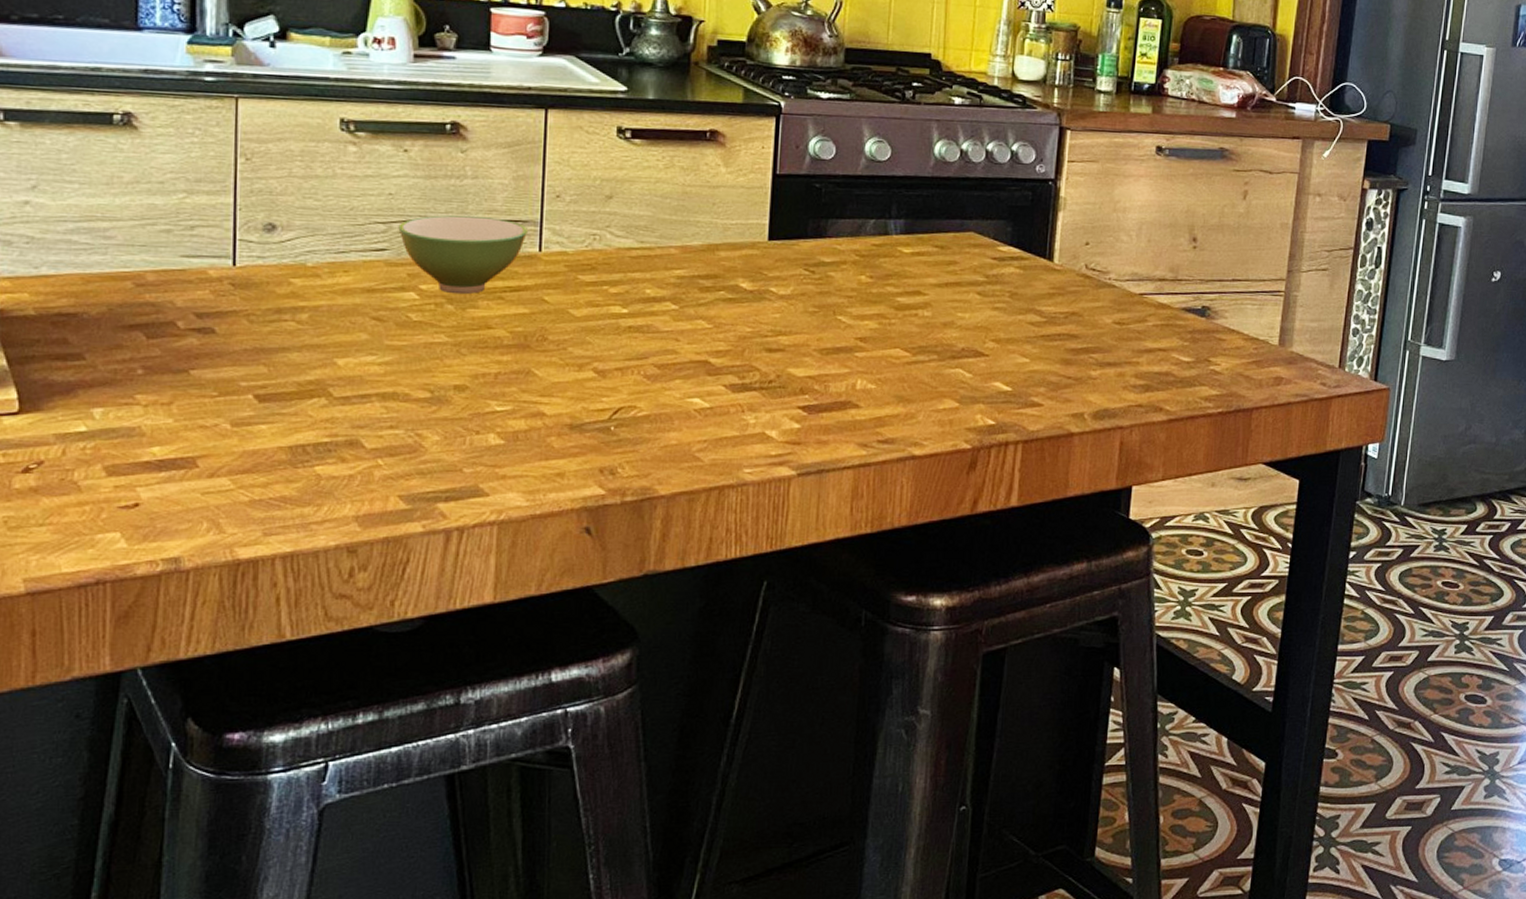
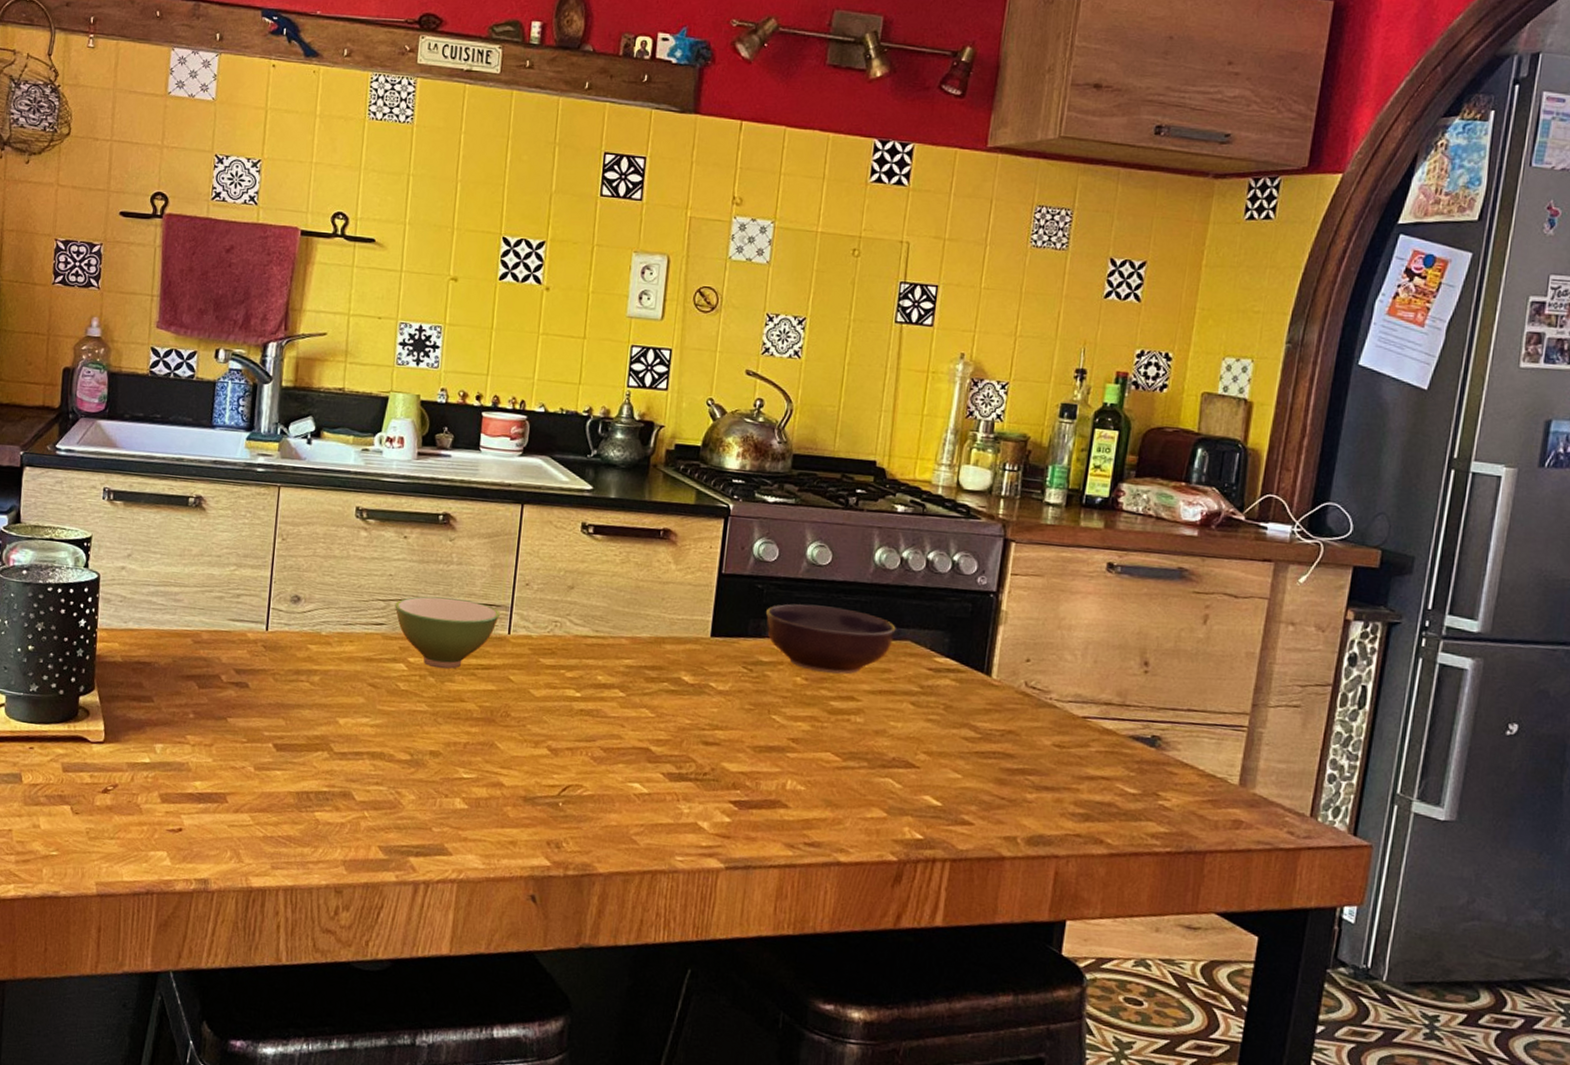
bowl: none [825,201,959,270] -> present [765,604,896,675]

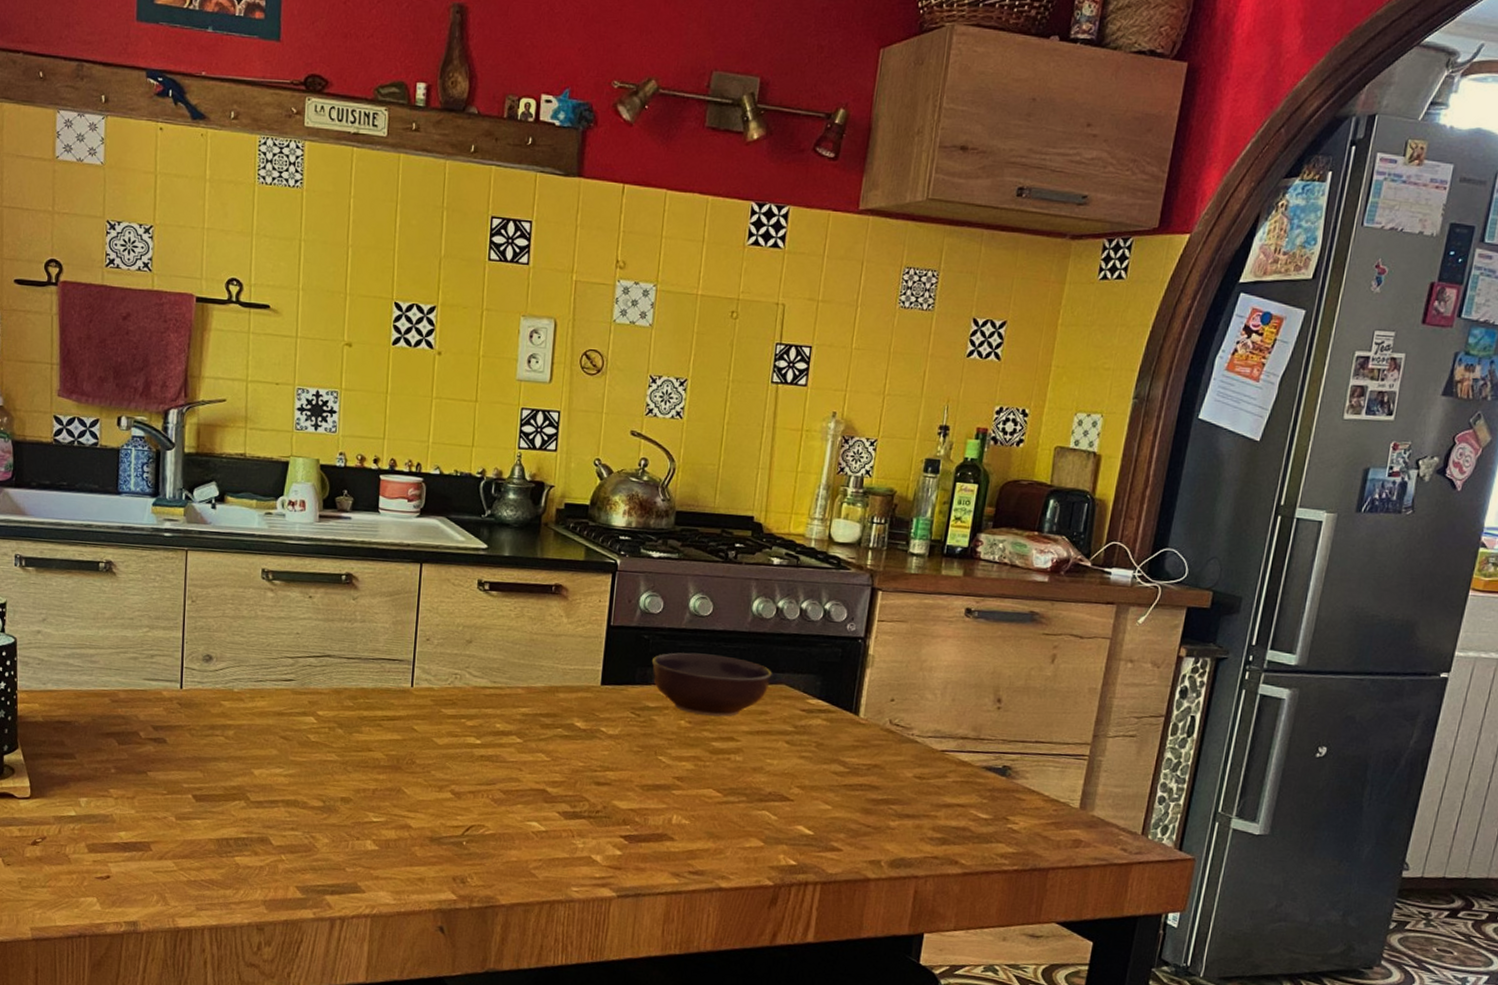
bowl: present [395,596,501,669] -> none [303,653,404,721]

